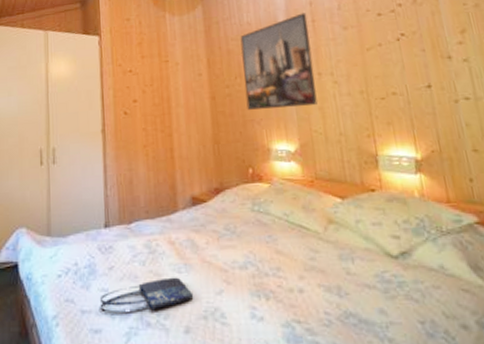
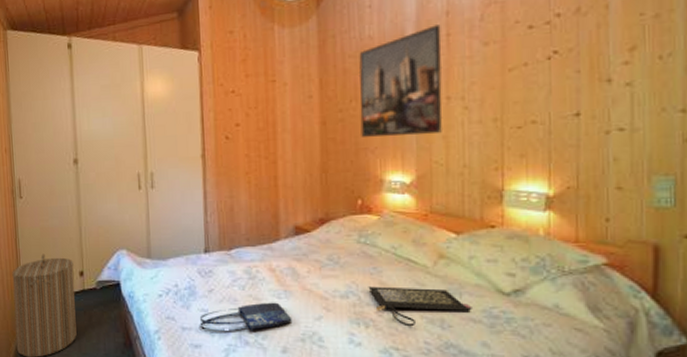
clutch bag: none [265,254,365,297] -> present [368,286,472,327]

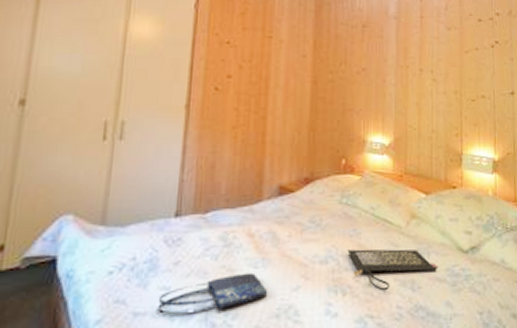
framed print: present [358,24,443,137] -> none [348,7,417,101]

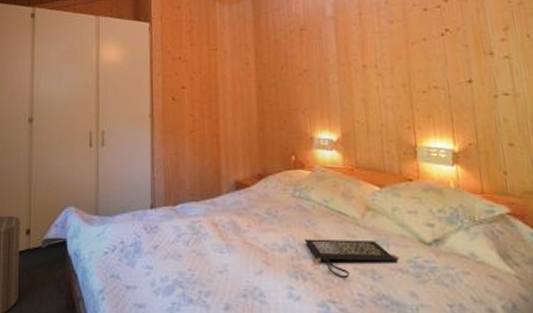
shopping bag: present [157,272,268,314] -> none [144,257,234,289]

